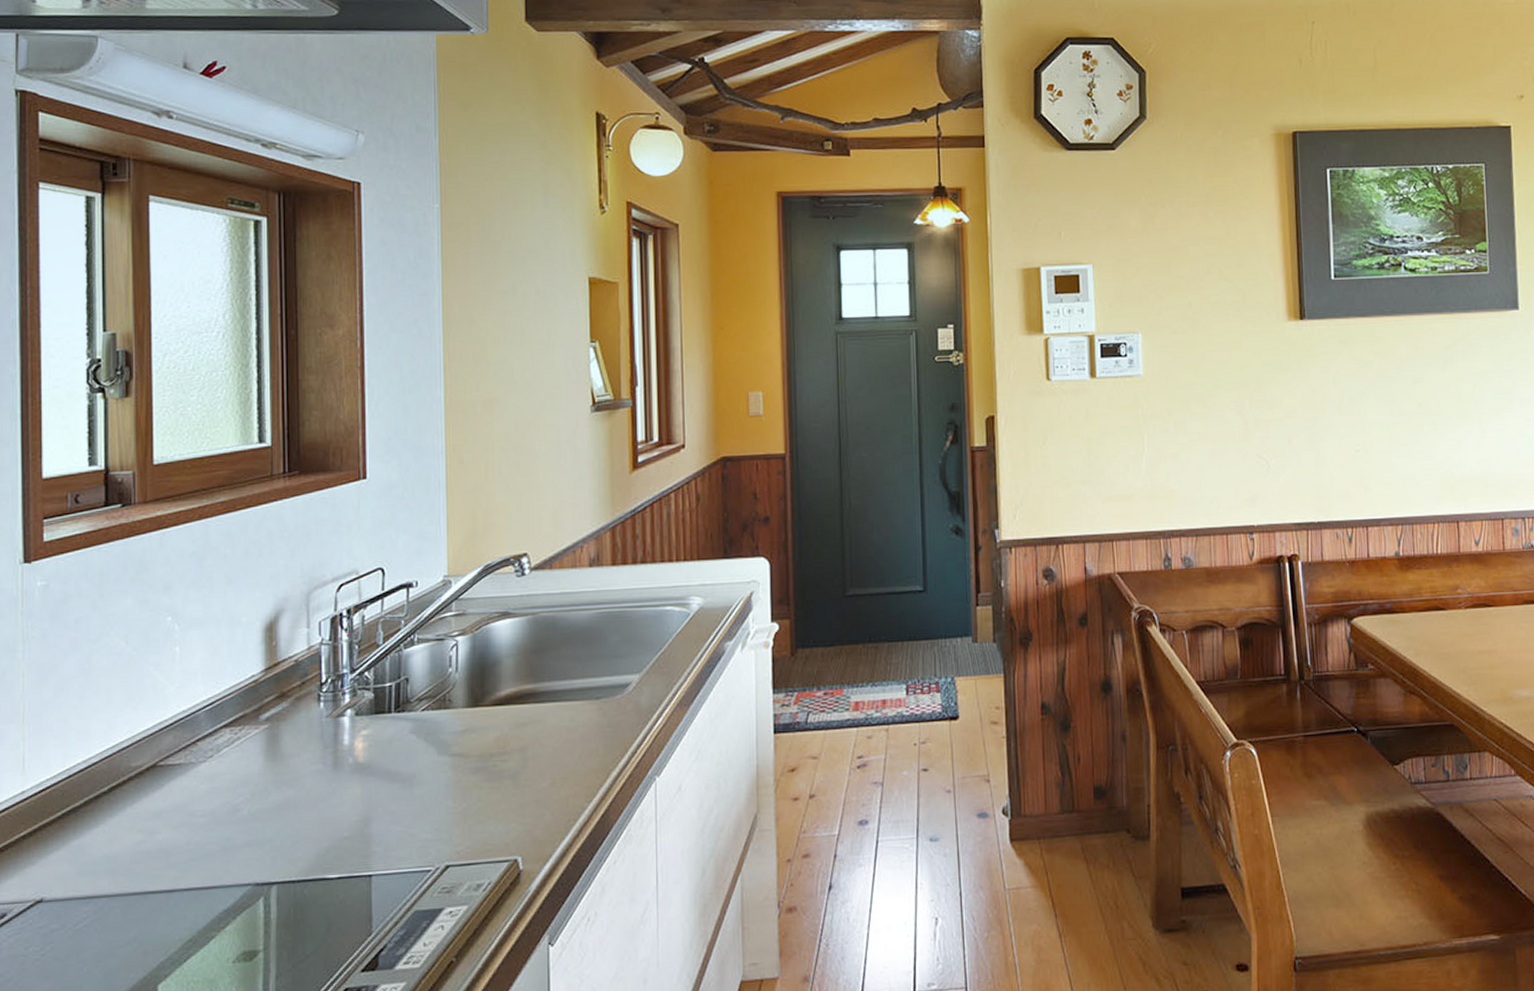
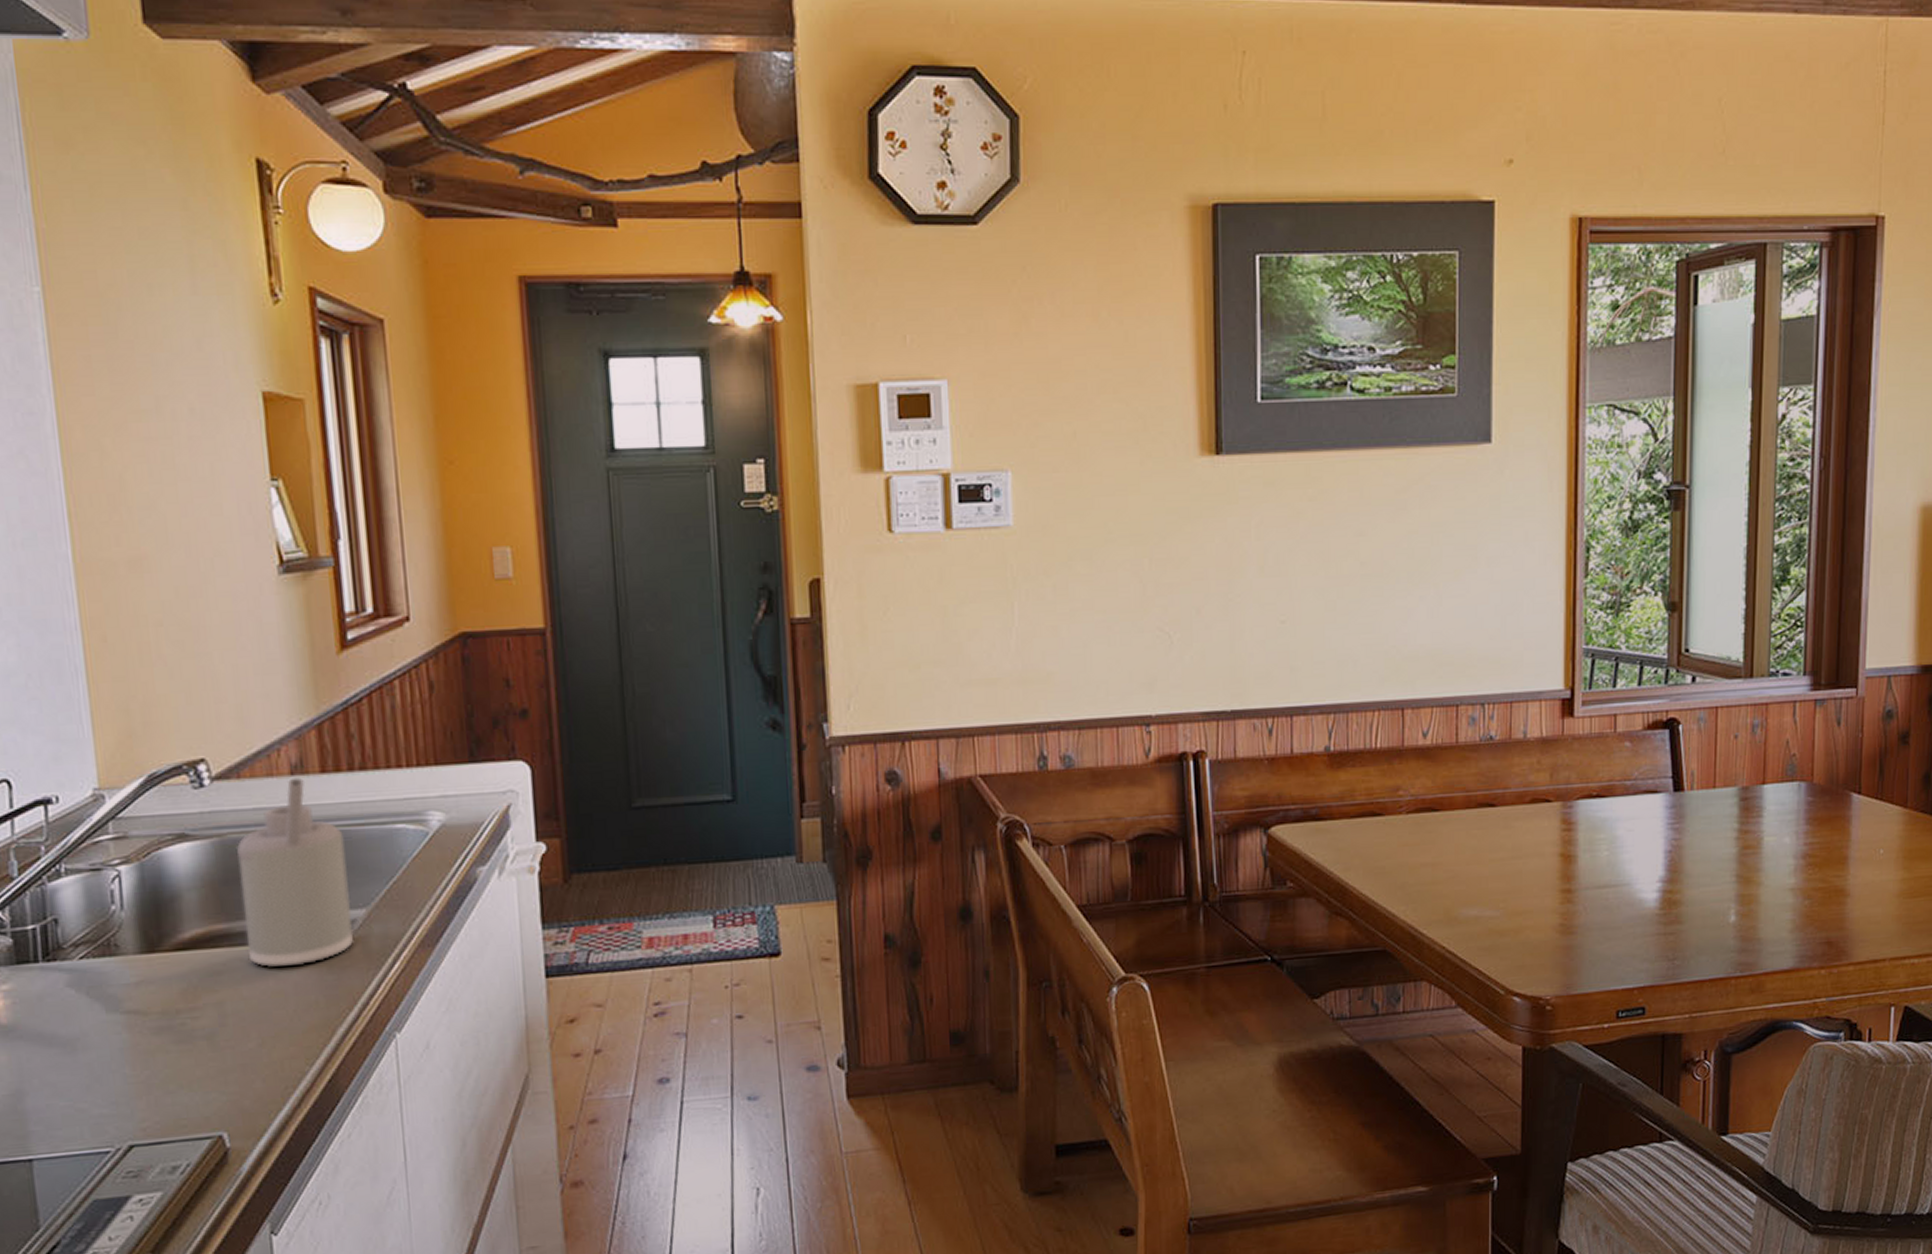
soap dispenser: none [544,568,629,721] -> present [235,777,355,968]

